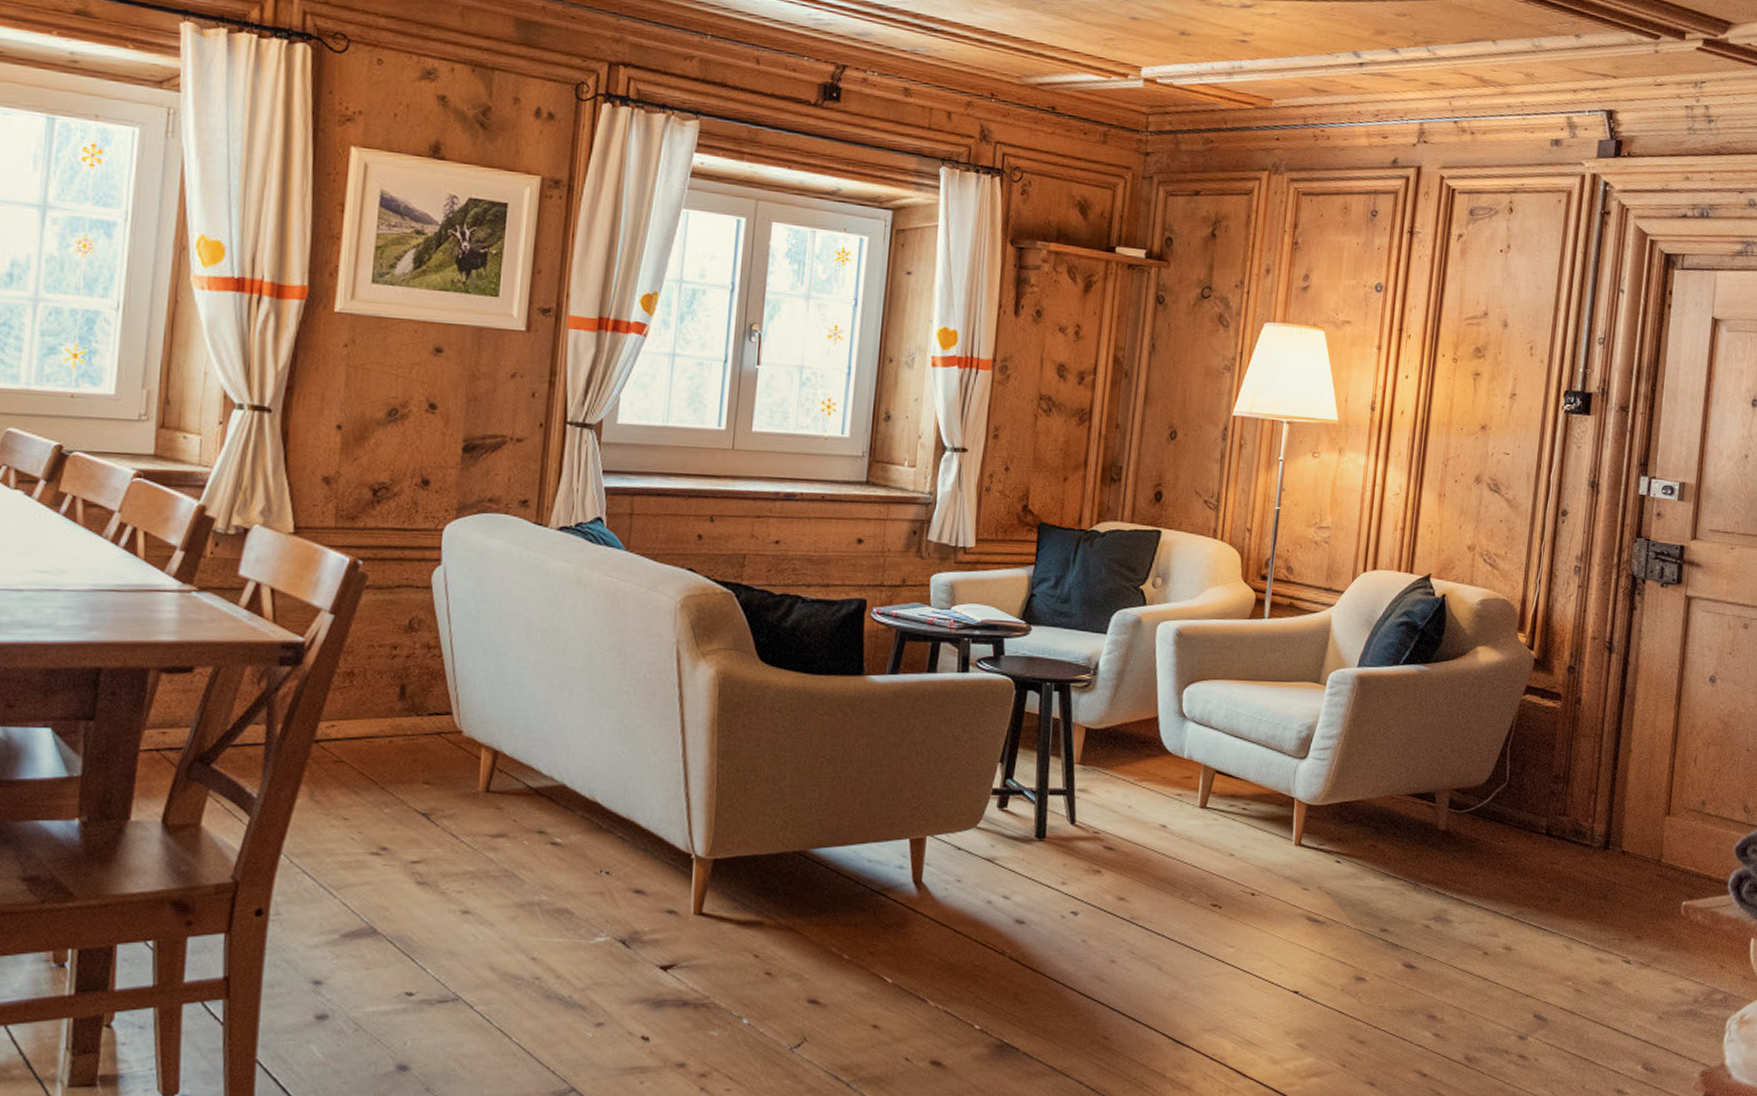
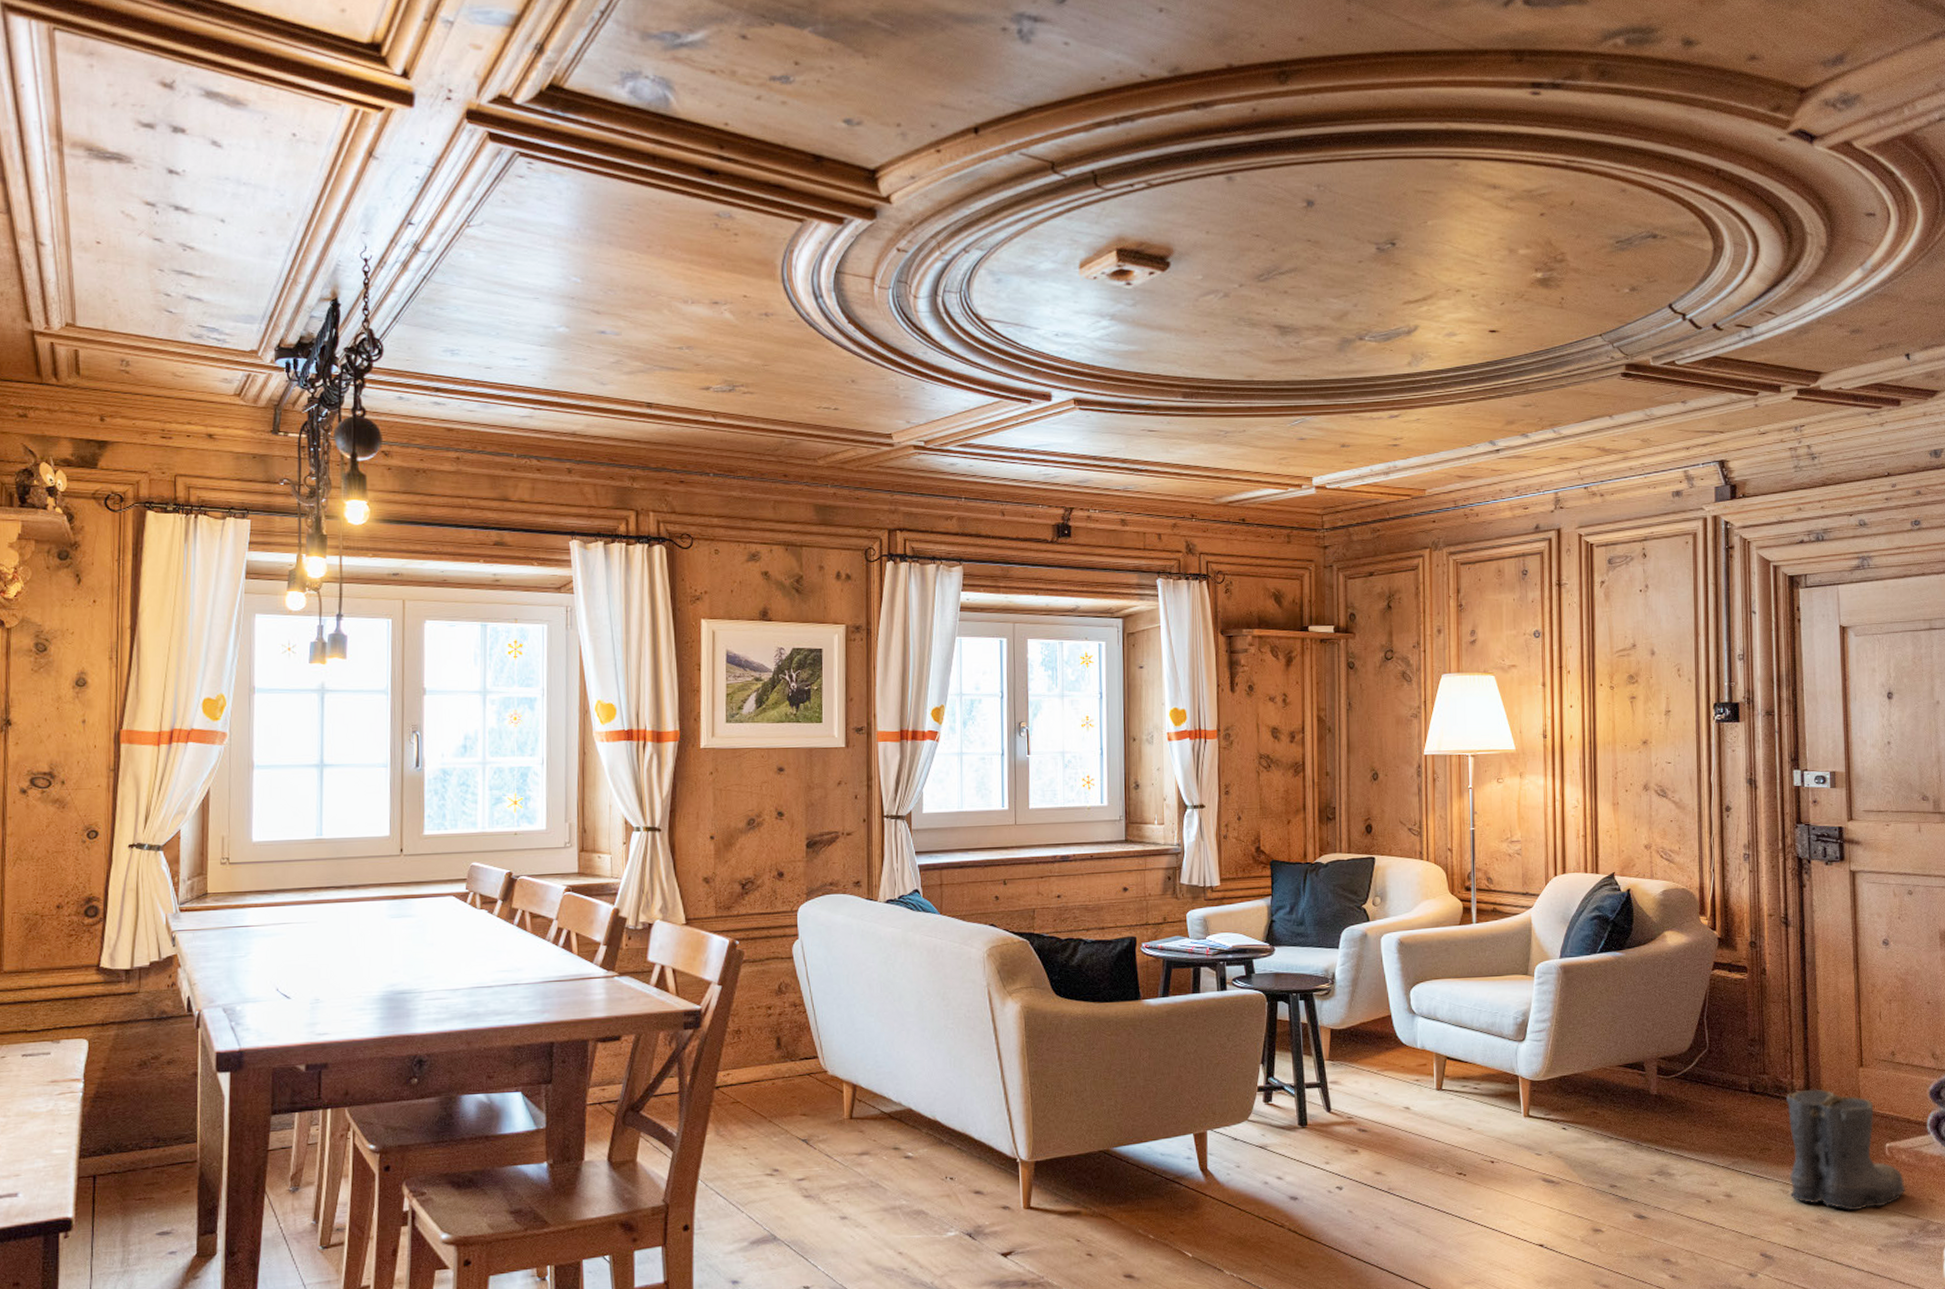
boots: none [1571,836,1696,973] -> present [1786,1089,1905,1211]

